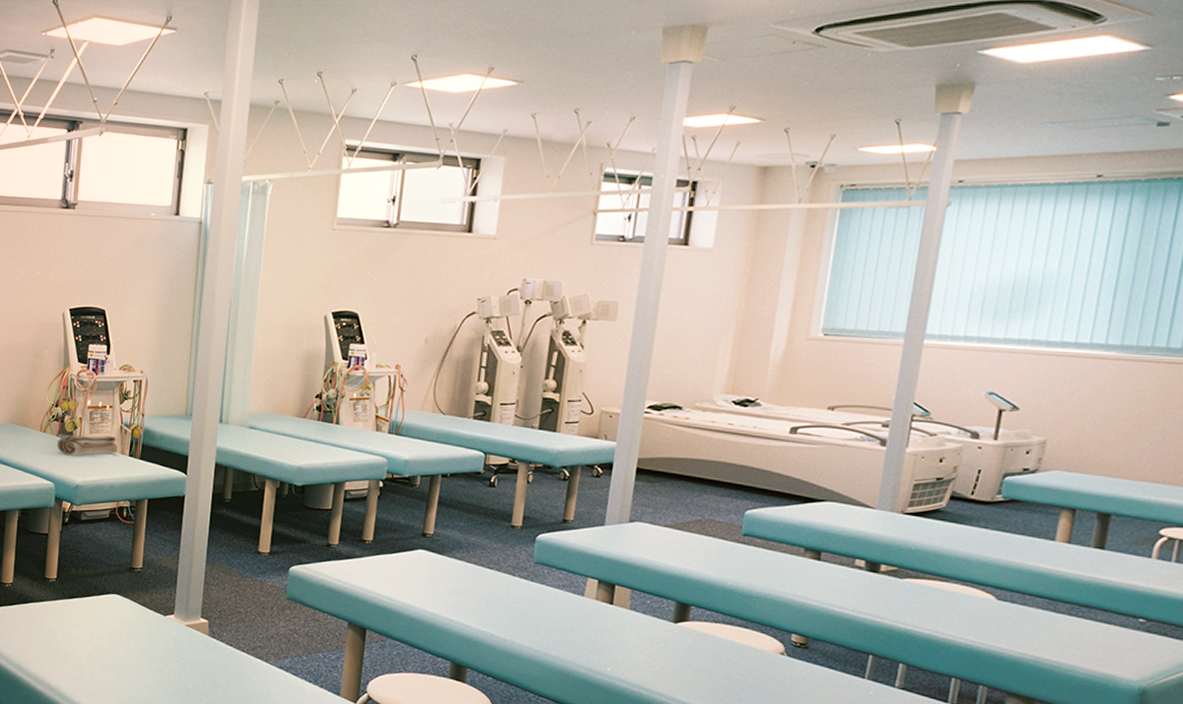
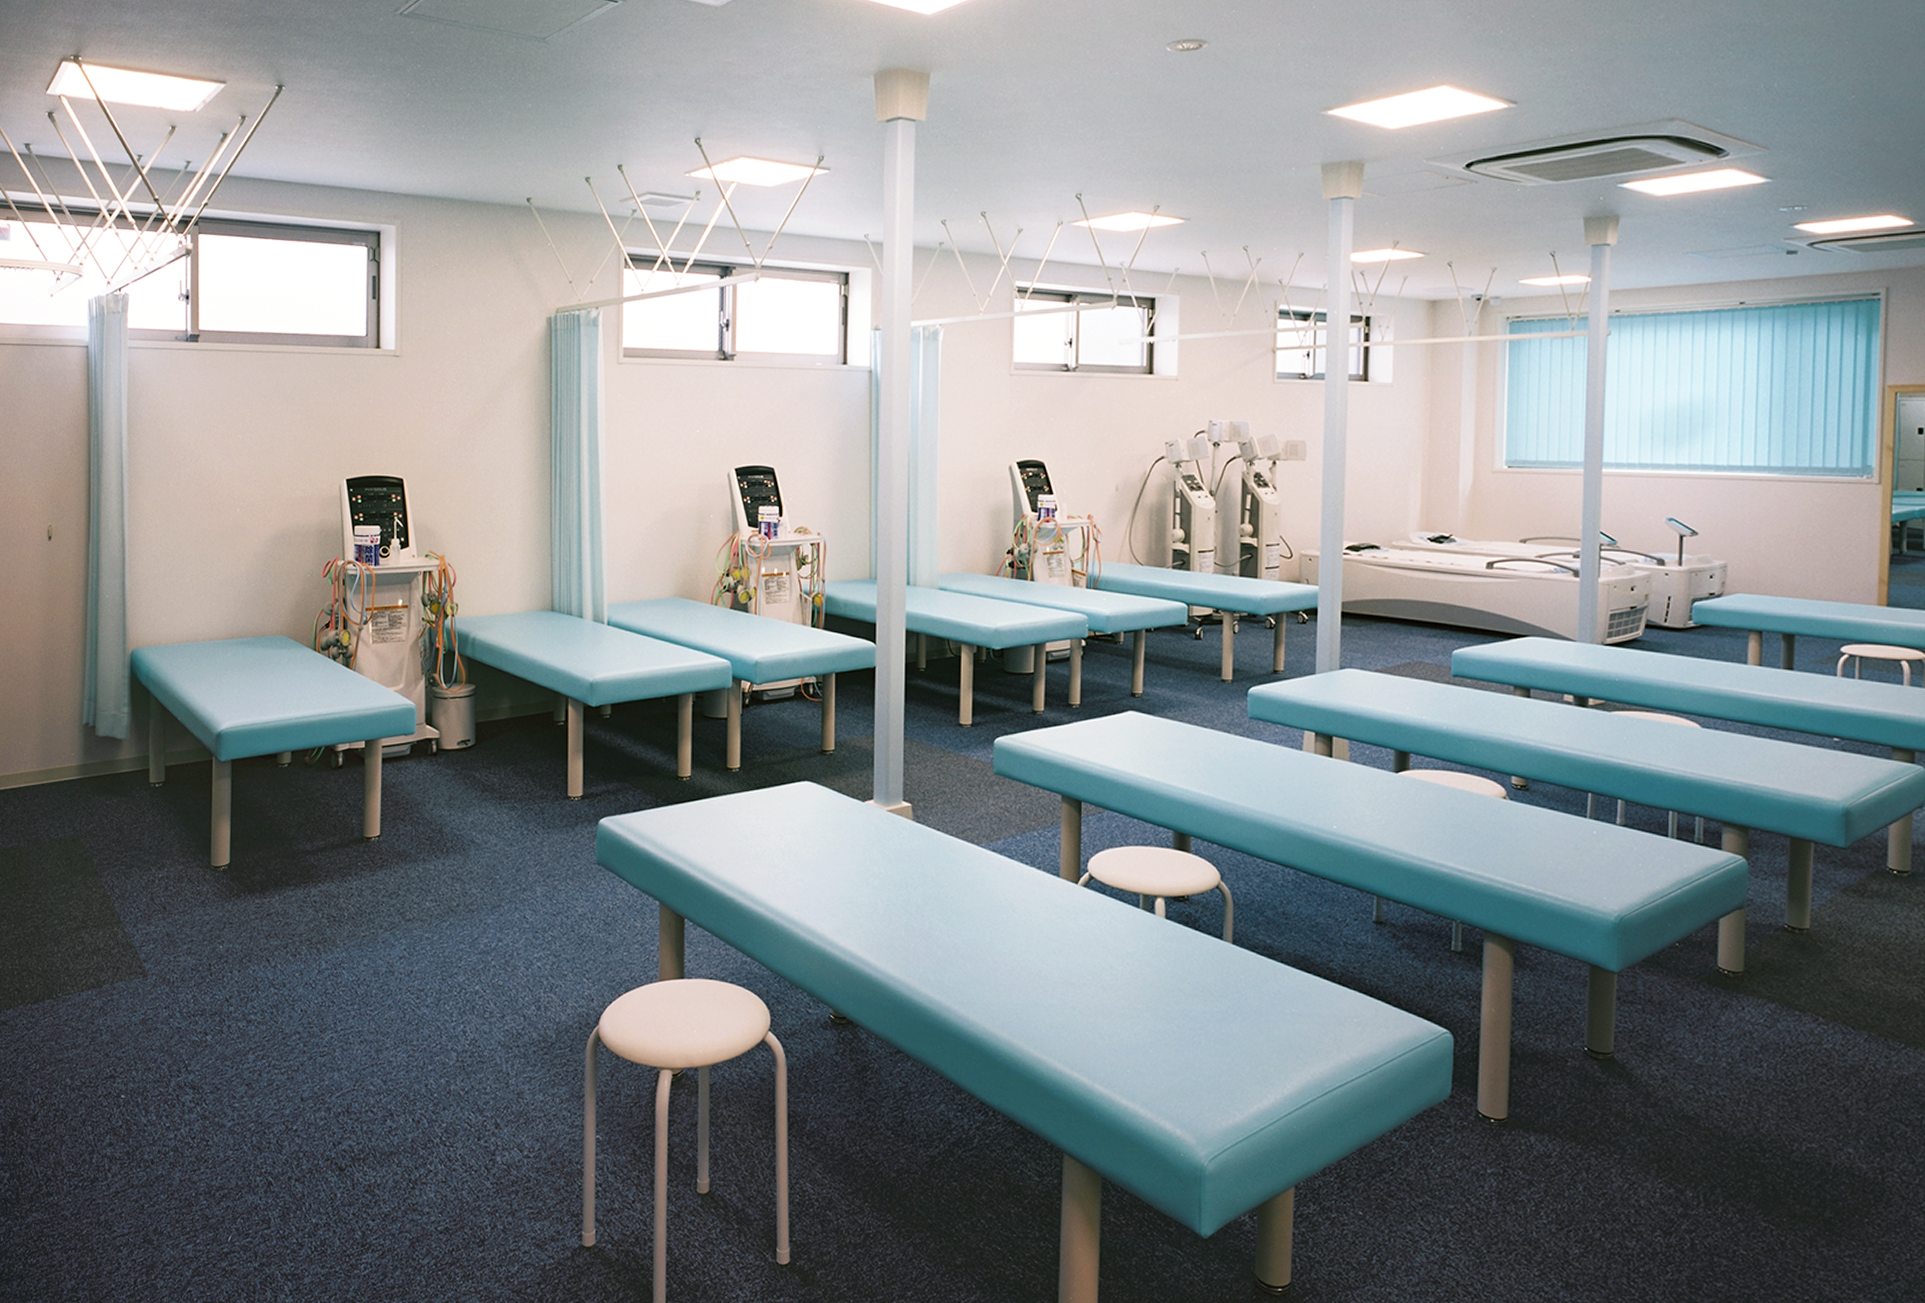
towel: present [57,434,118,456] -> none [731,606,799,630]

